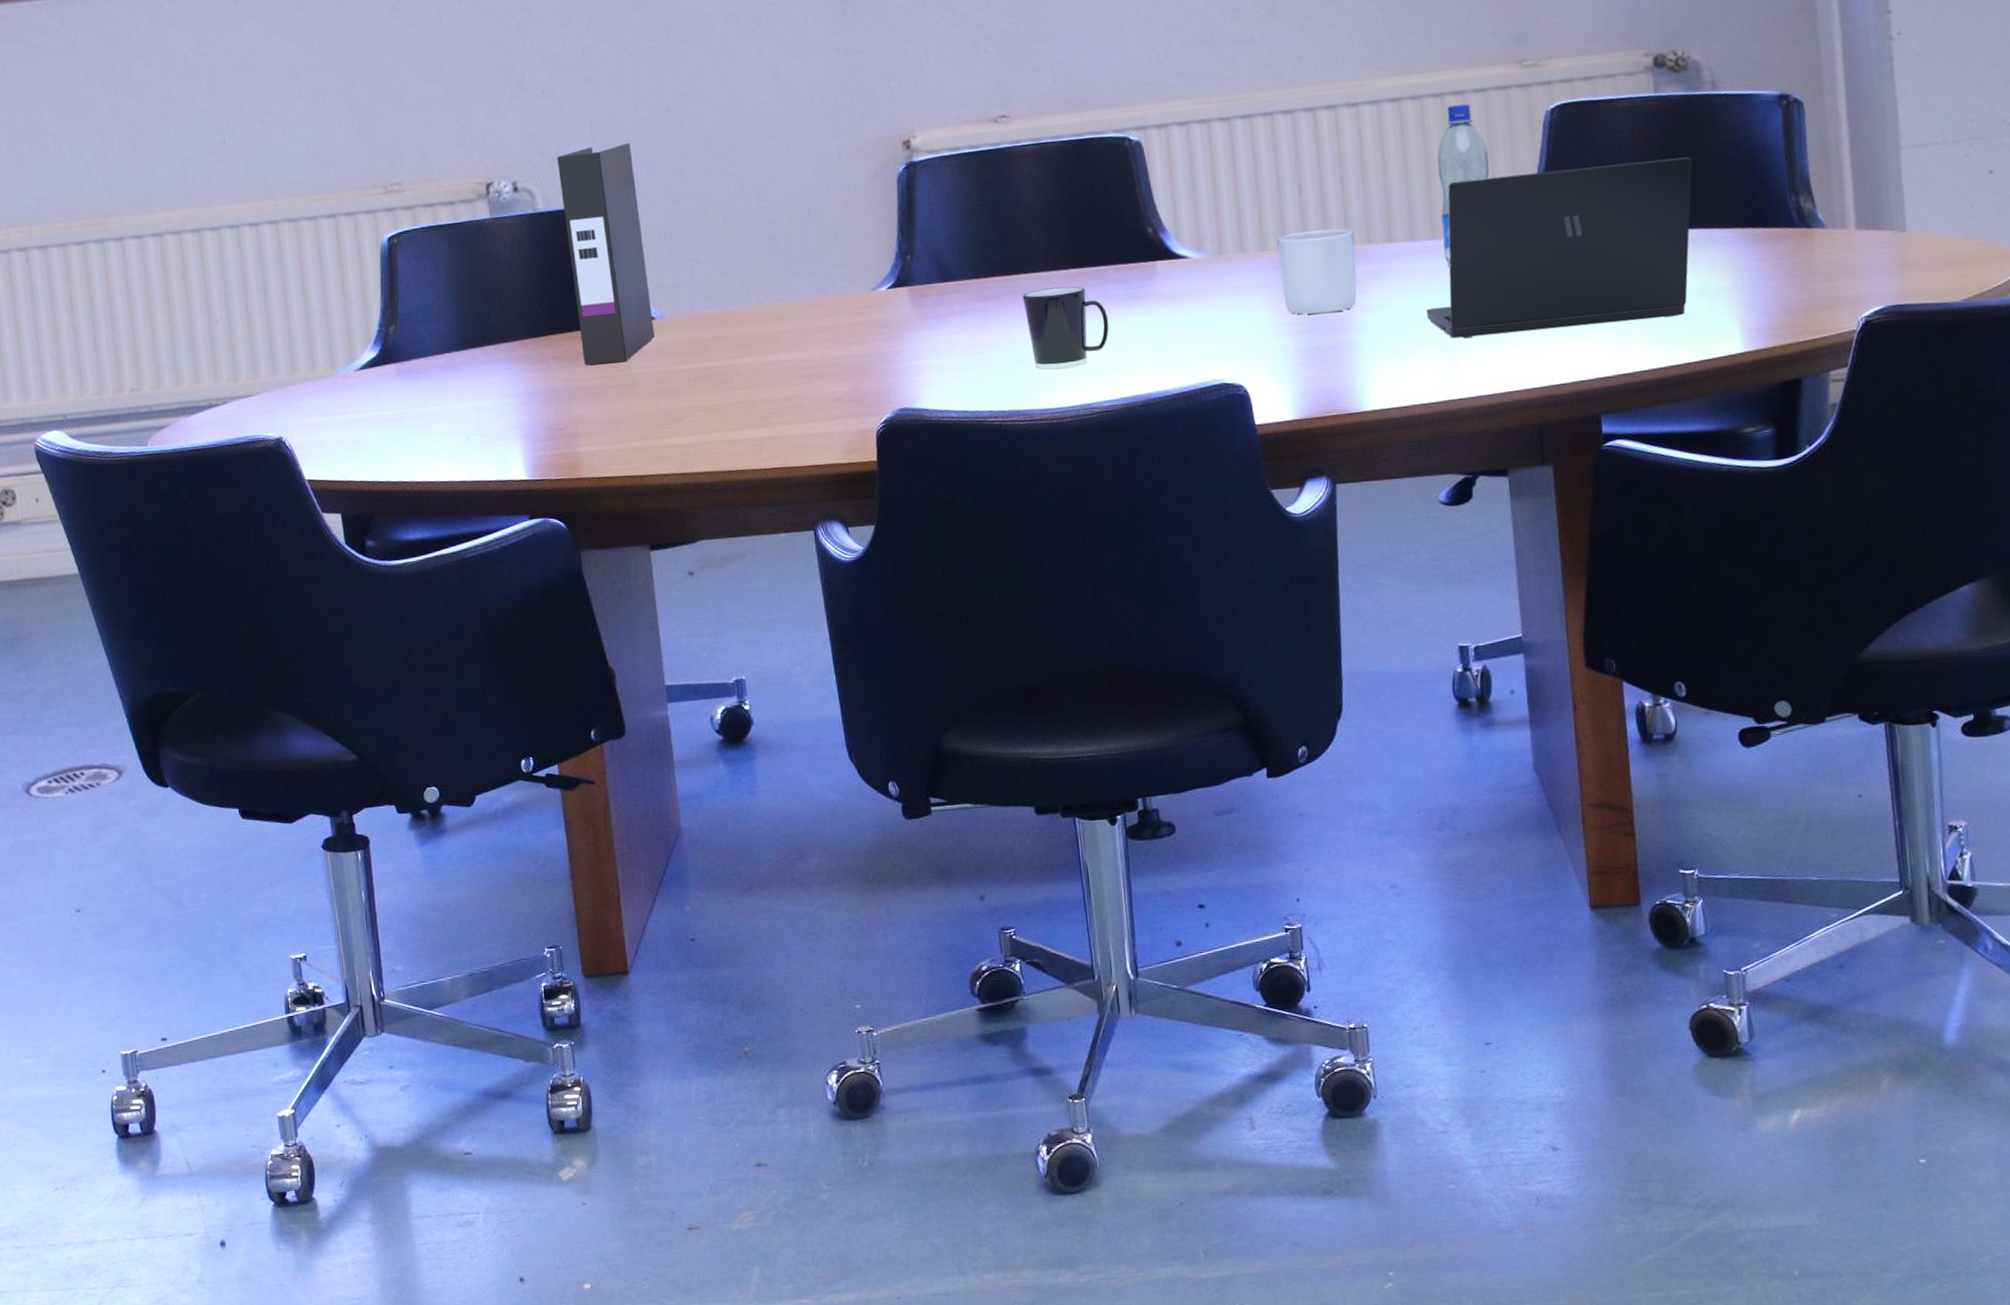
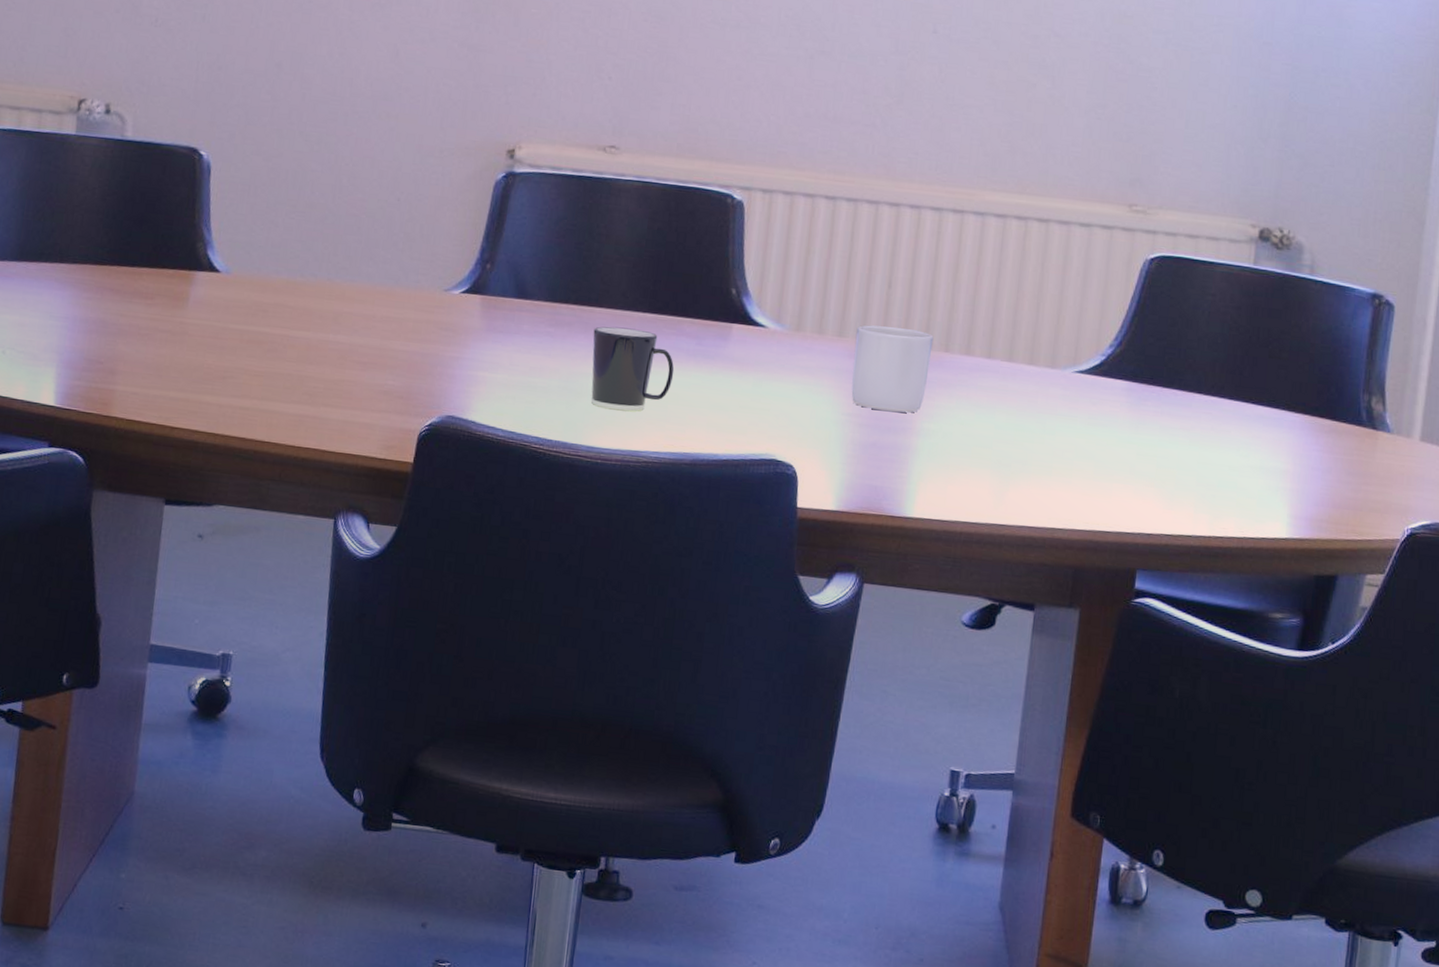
binder: present [557,143,656,365] -> none [138,85,234,308]
laptop: present [1426,157,1692,339] -> none [987,309,1276,489]
bottle: present [1437,104,1490,268] -> none [1017,234,1081,394]

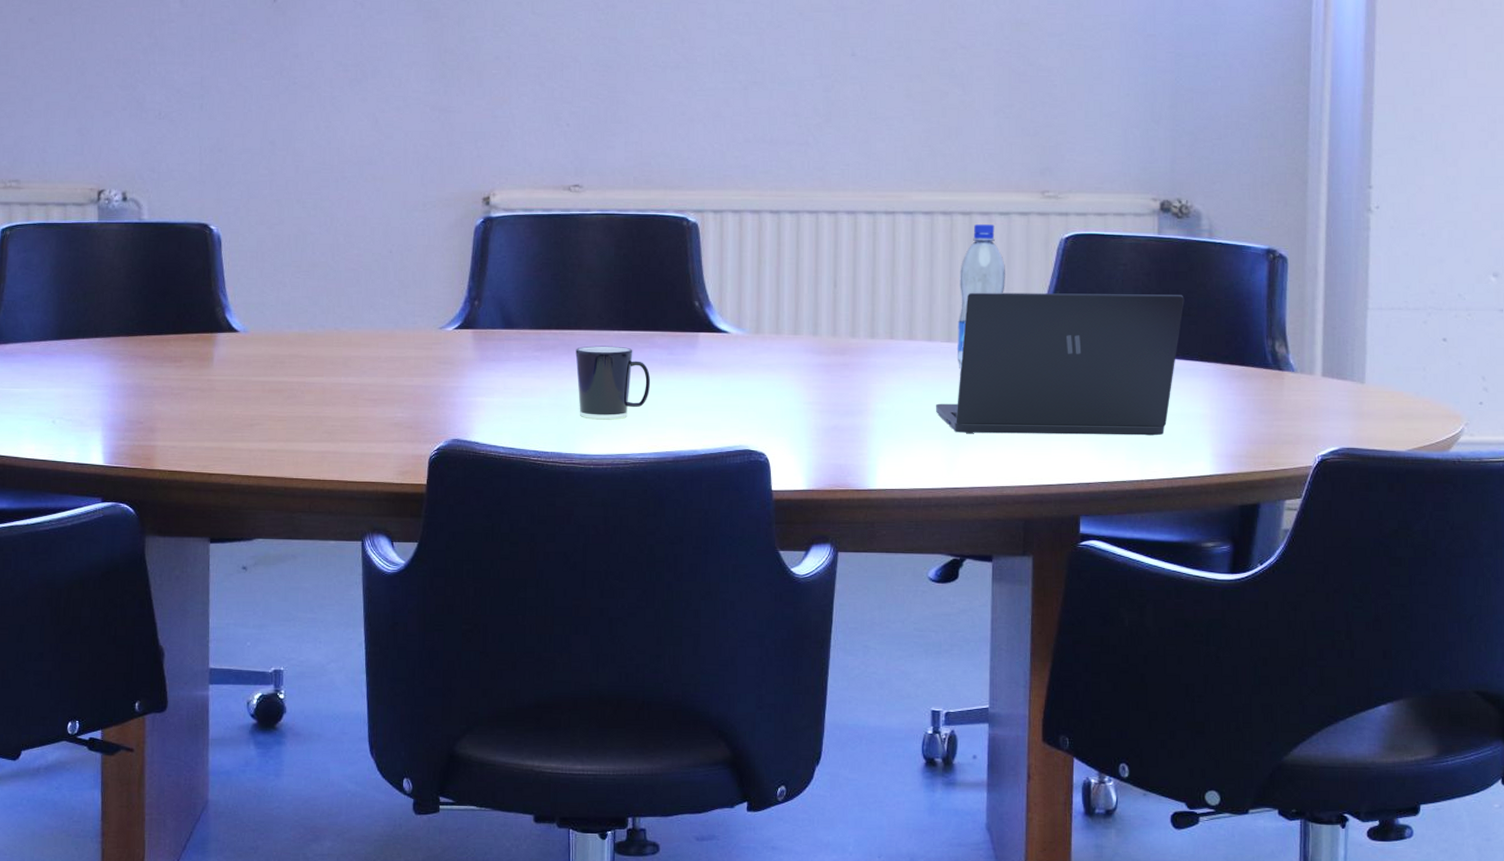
mug: present [851,325,934,413] -> none [809,321,879,397]
laptop: none [987,309,1276,489] -> present [935,292,1184,436]
bottle: none [1017,234,1081,394] -> present [956,224,1005,370]

